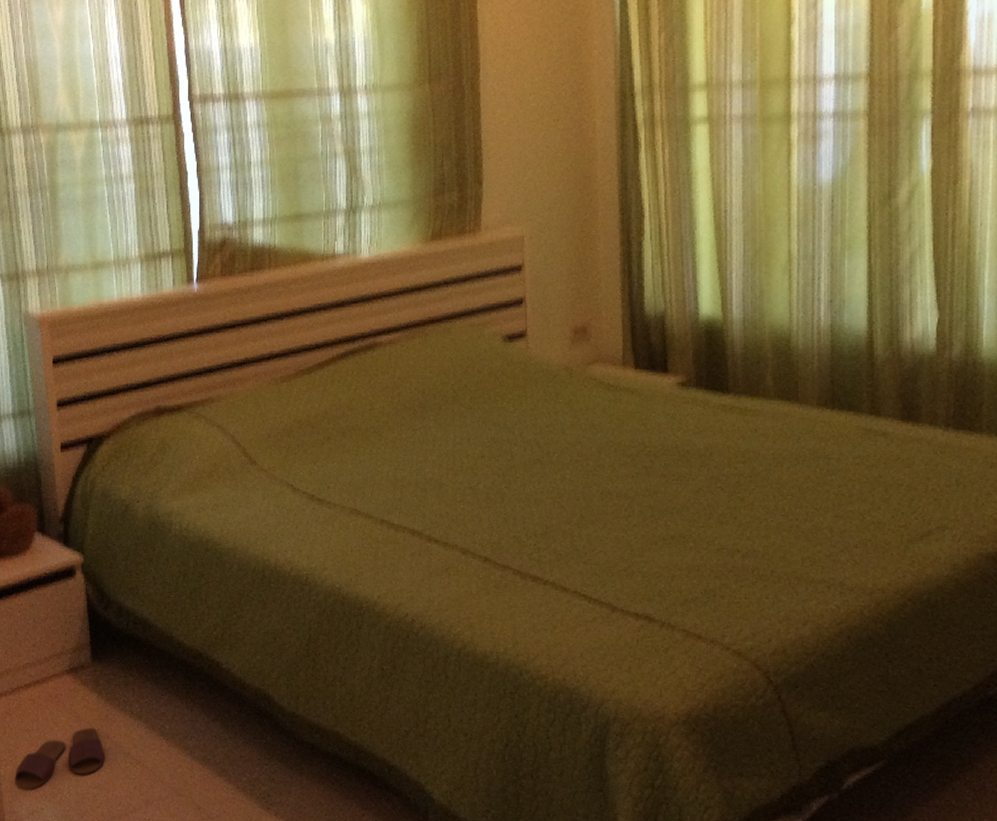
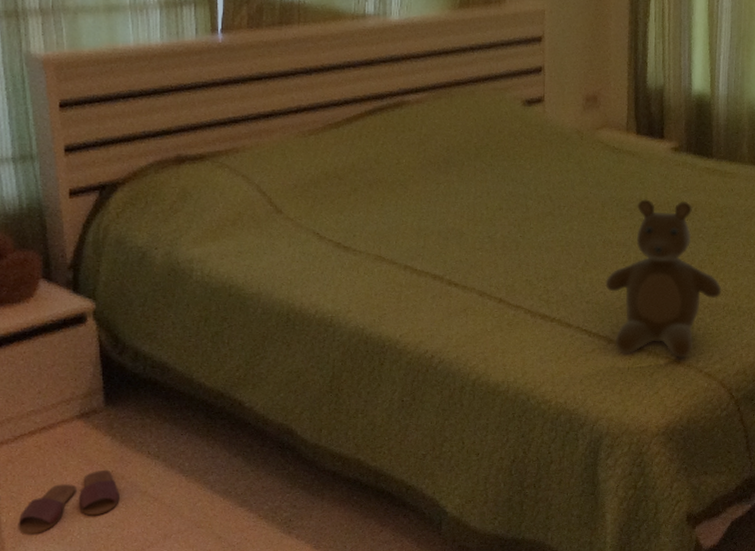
teddy bear: none [606,443,749,631] -> present [605,199,722,358]

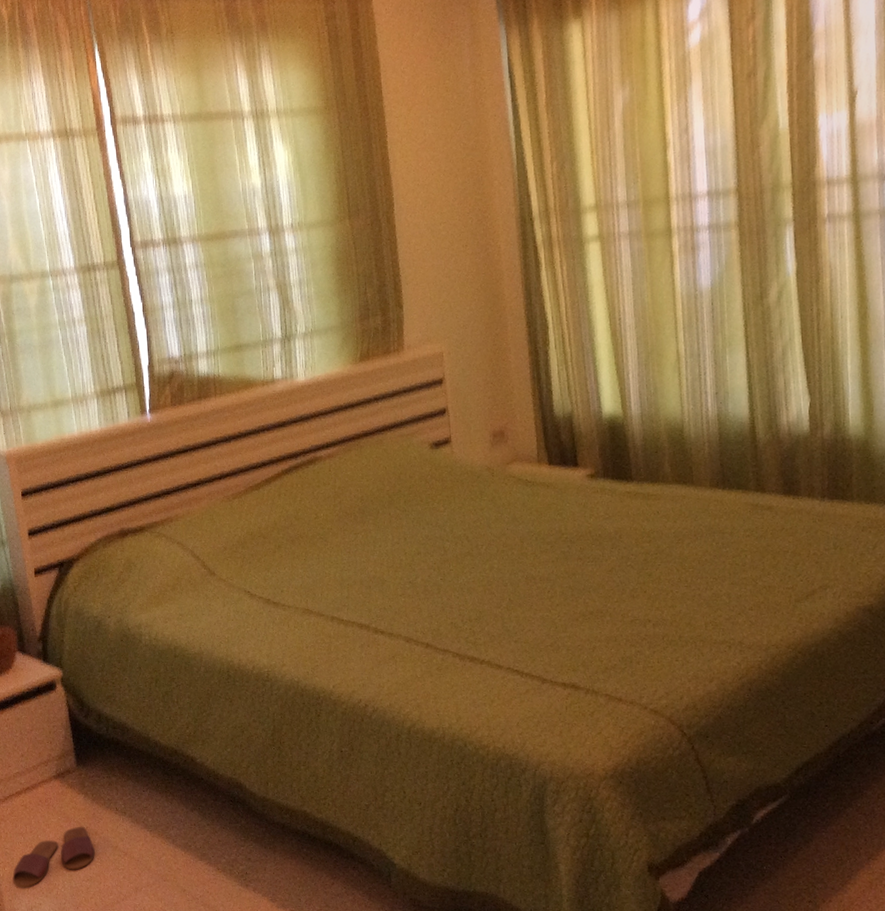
teddy bear: present [605,199,722,358] -> none [532,529,659,694]

